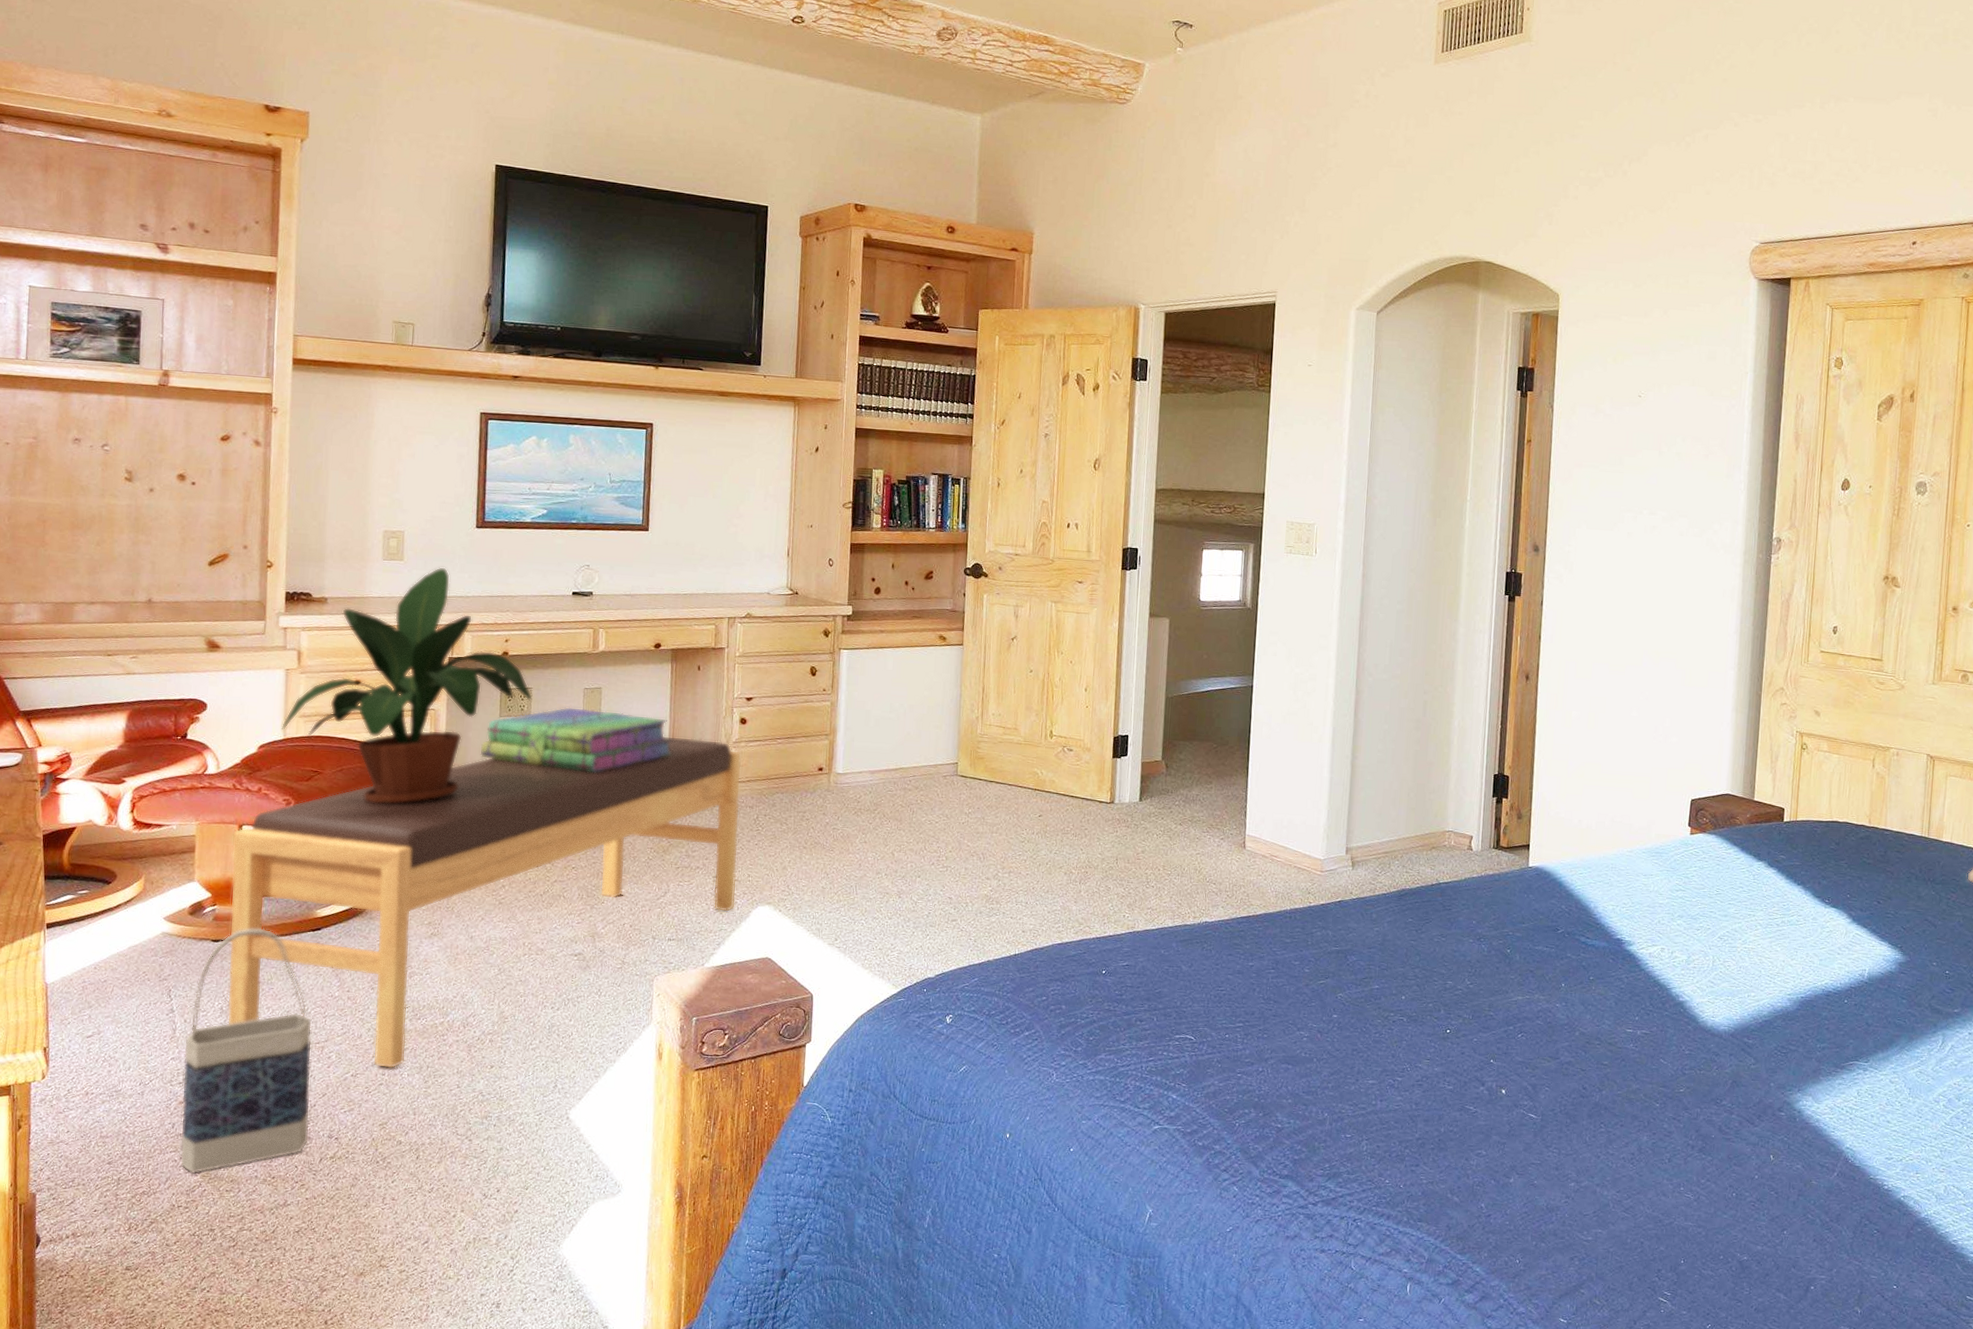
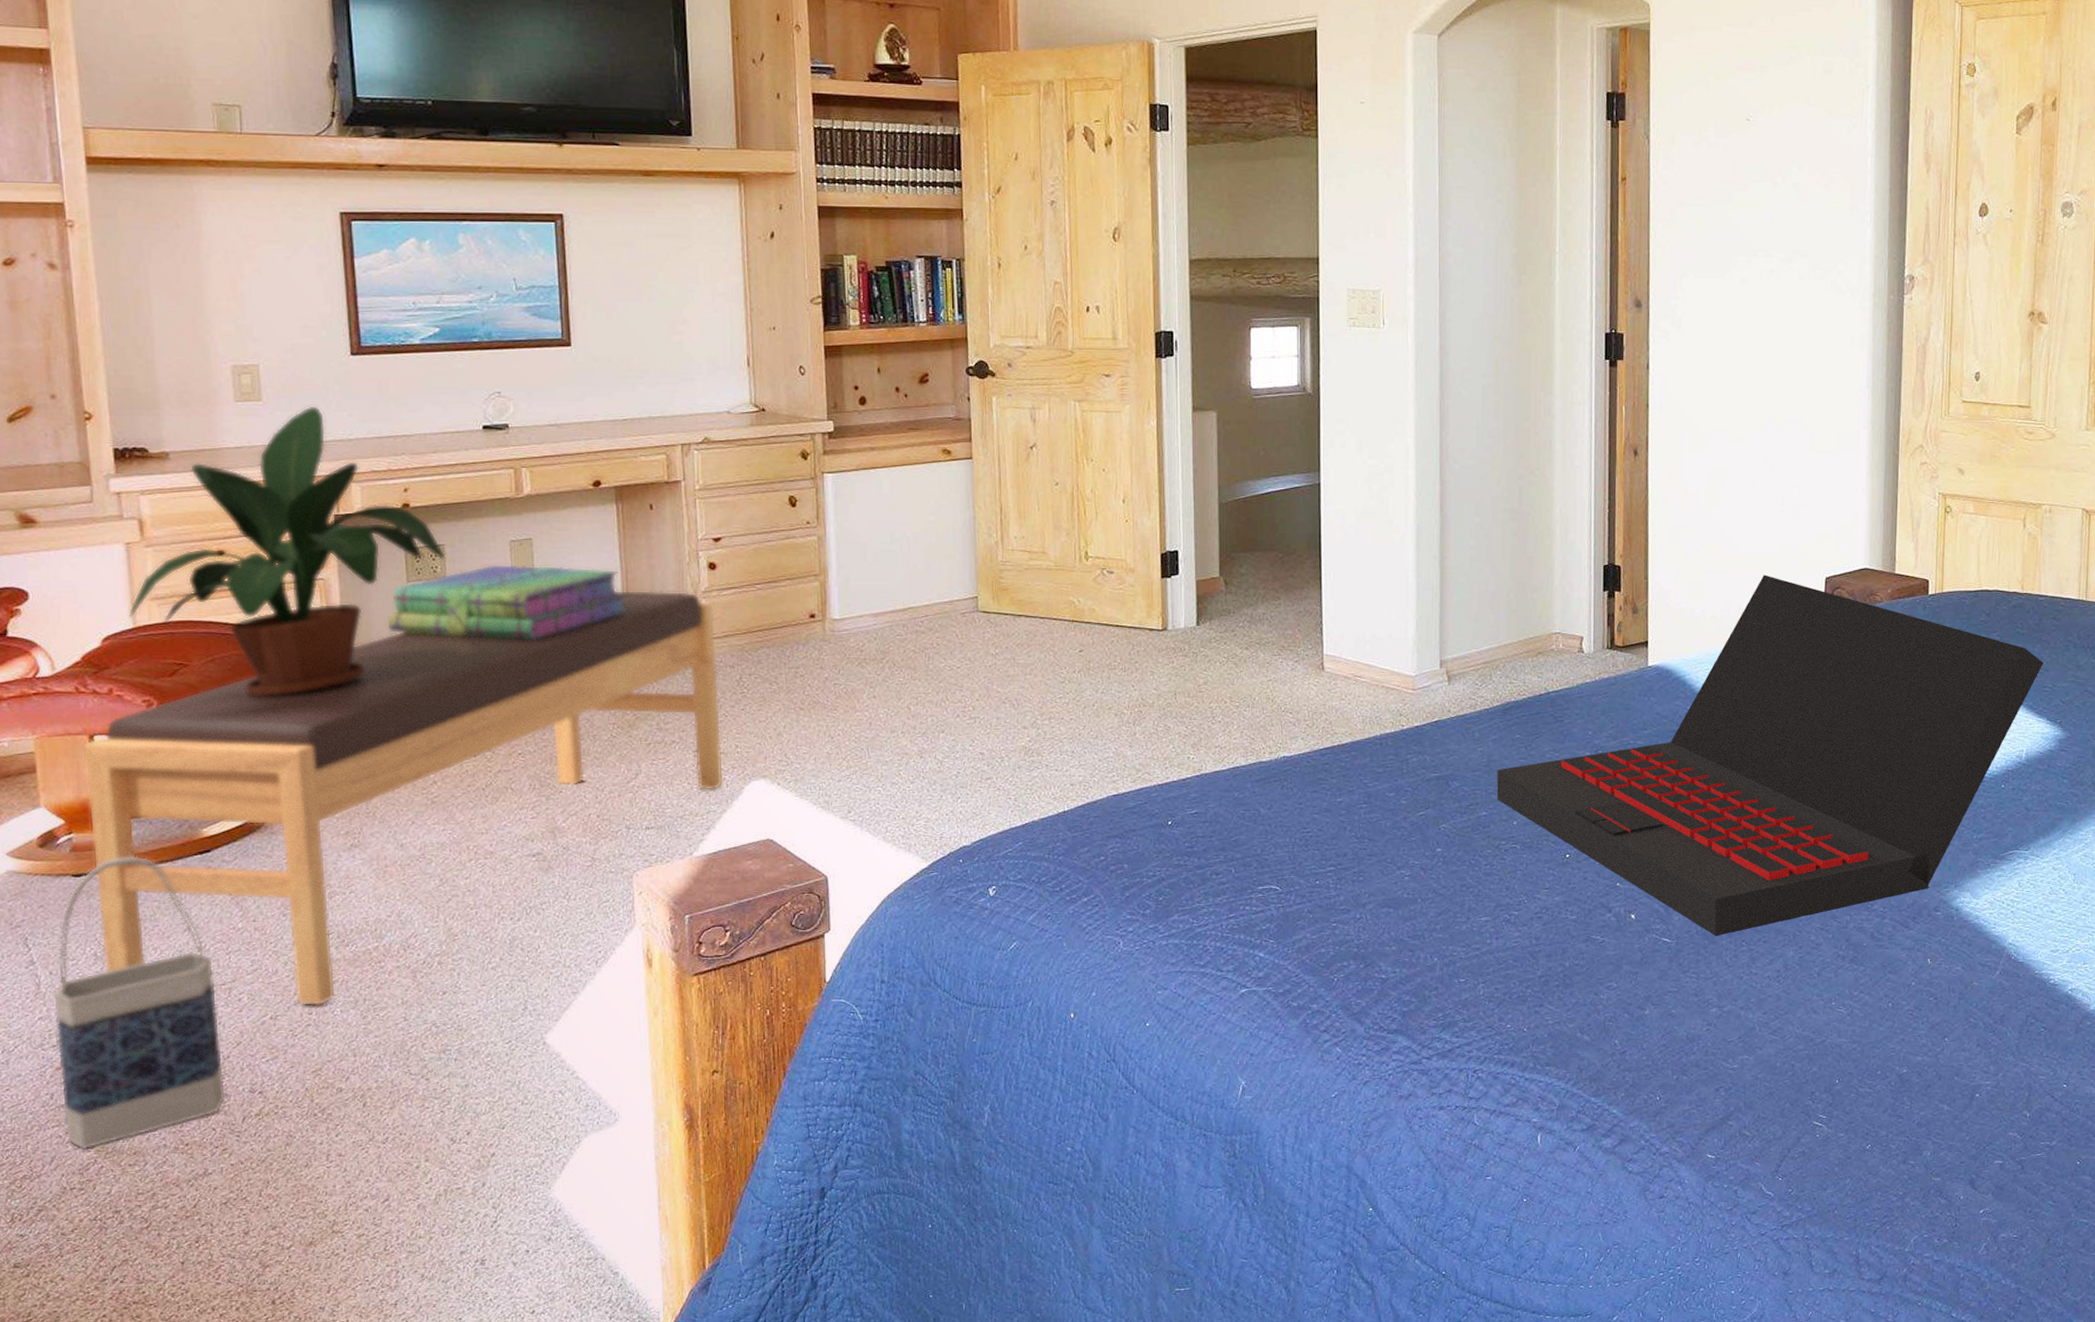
laptop: none [1388,793,1887,1116] -> present [1496,574,2043,936]

